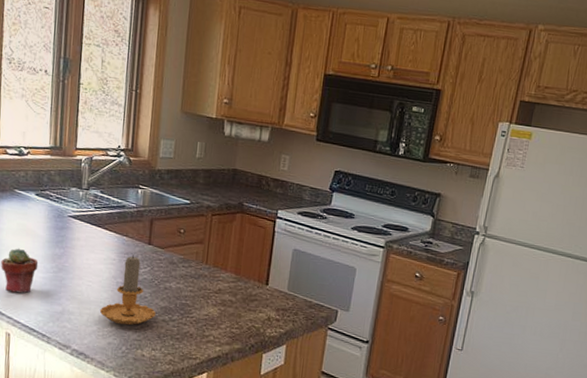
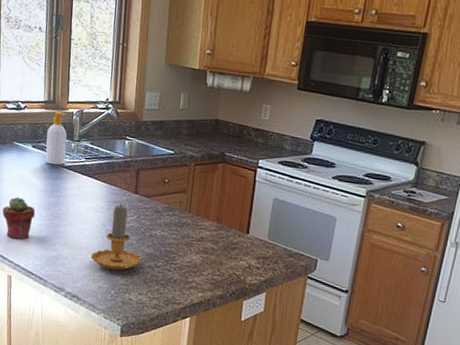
soap bottle: none [50,159,75,215] -> present [45,112,67,166]

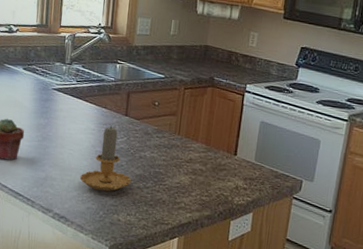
soap bottle: present [45,112,67,166] -> none [36,35,59,88]

